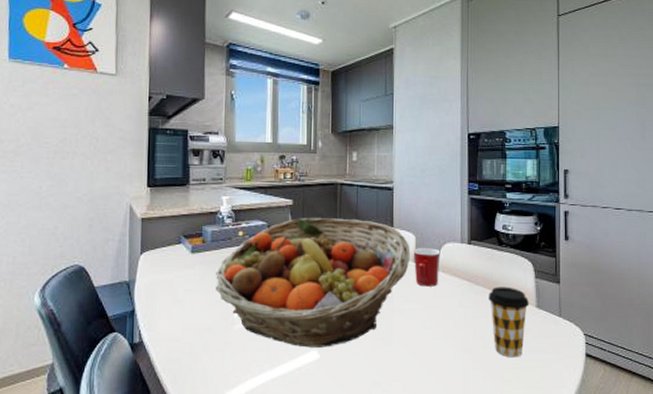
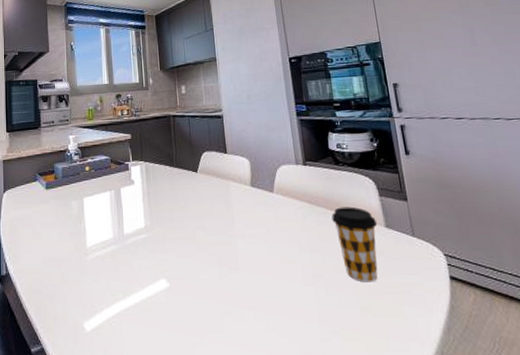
fruit basket: present [216,218,410,348] -> none [68,148,247,276]
mug: present [413,247,440,287] -> none [249,171,278,211]

